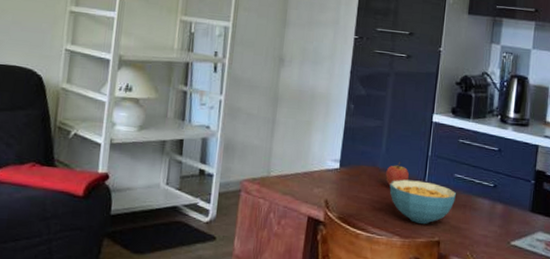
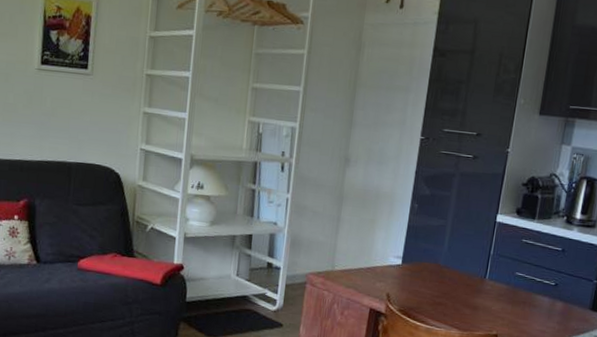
fruit: present [385,161,410,187] -> none [446,259,471,283]
cereal bowl: present [389,179,457,224] -> none [450,276,517,319]

